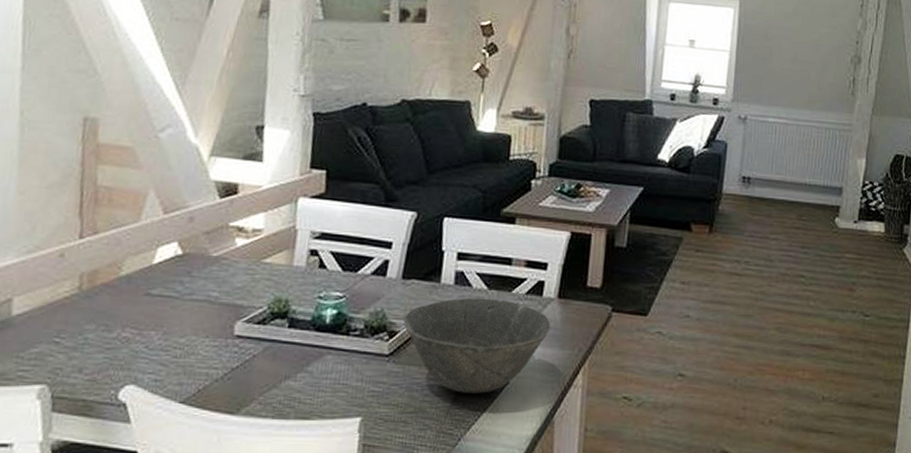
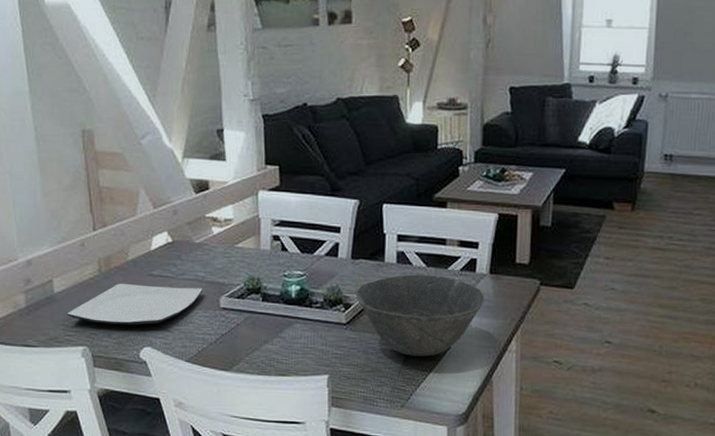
plate: none [25,304,214,357] -> present [67,283,203,325]

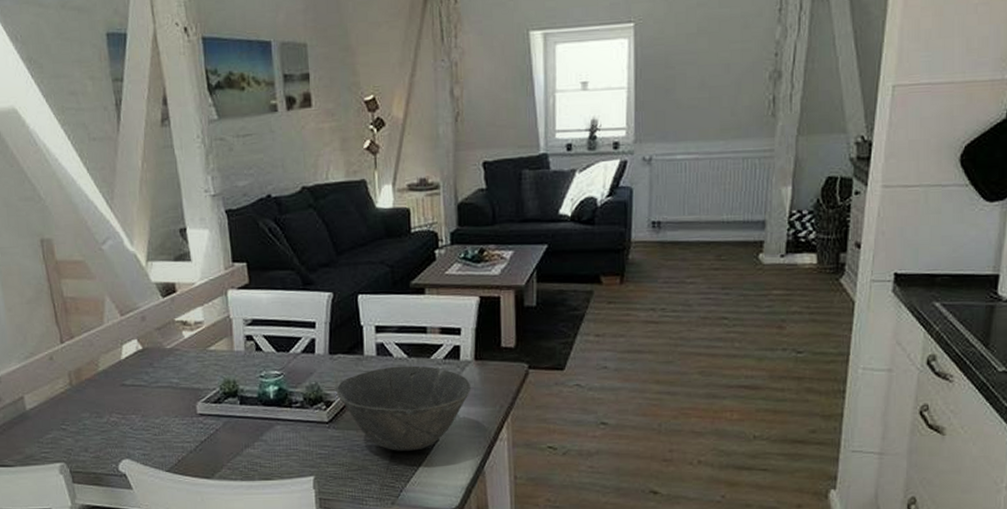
plate: present [67,283,203,325] -> none [41,395,178,438]

